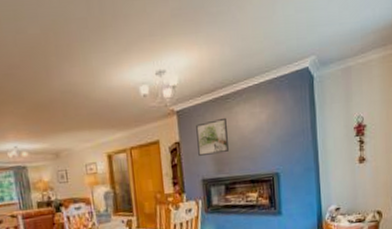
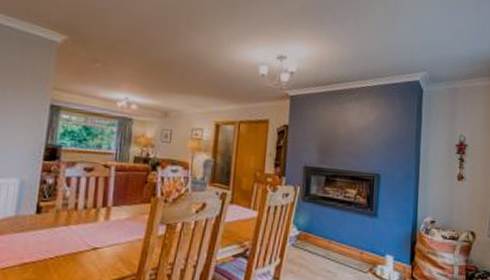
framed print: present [196,117,229,156] -> none [305,111,337,145]

